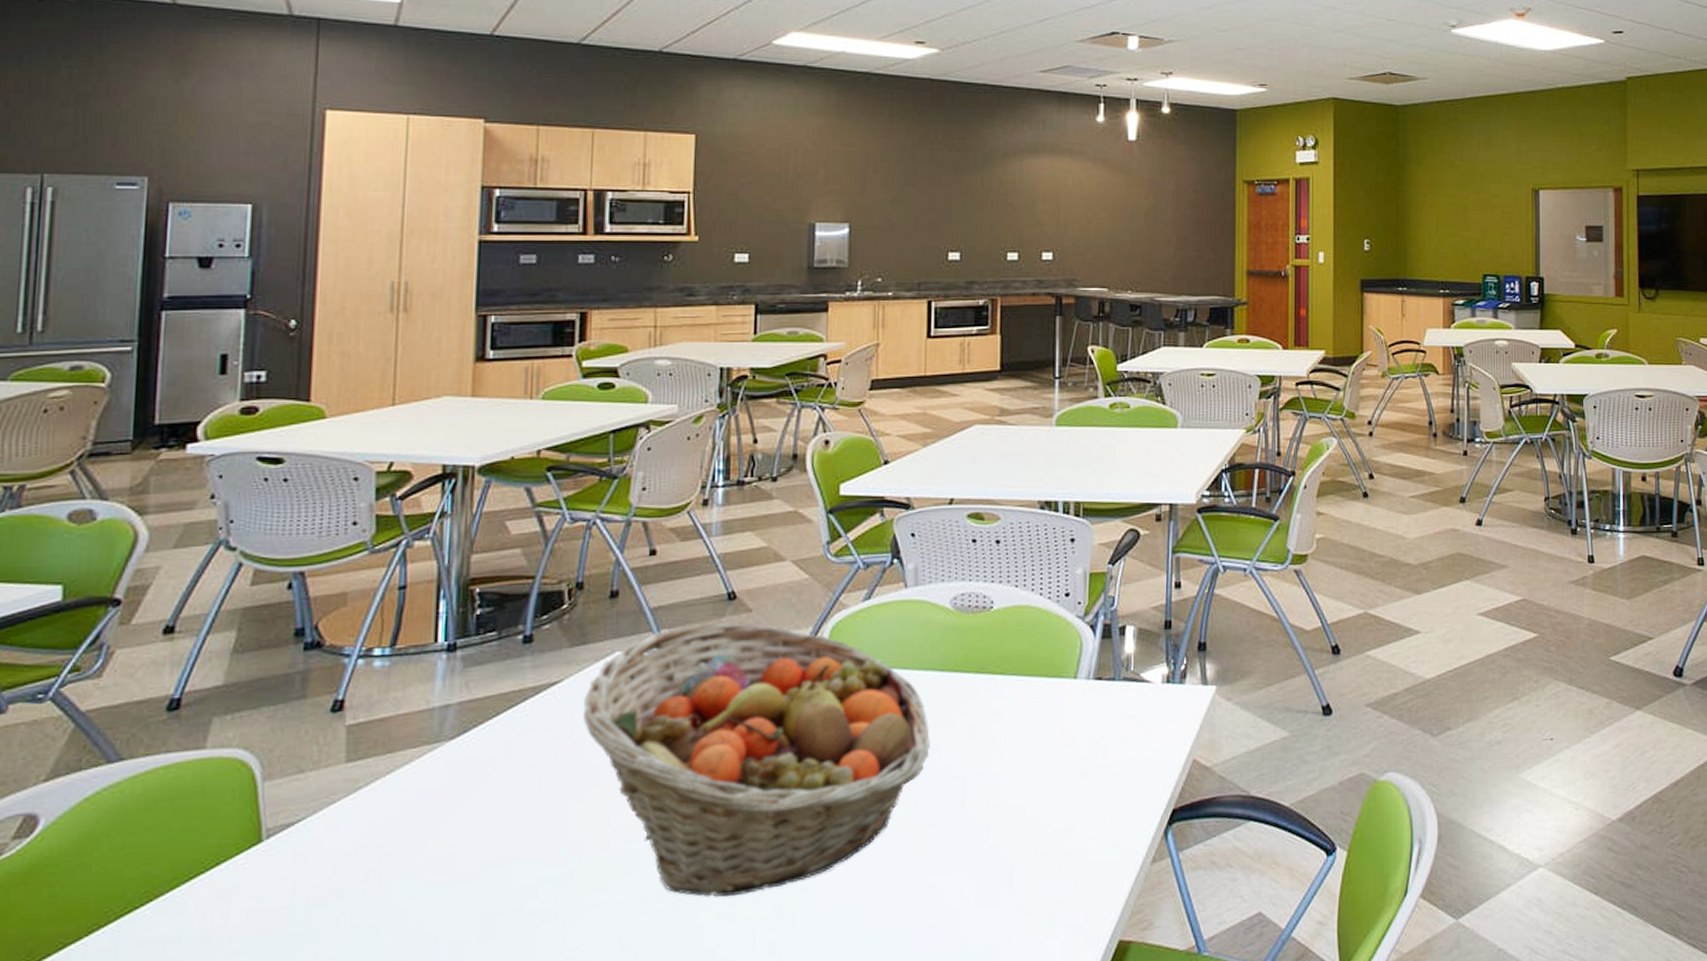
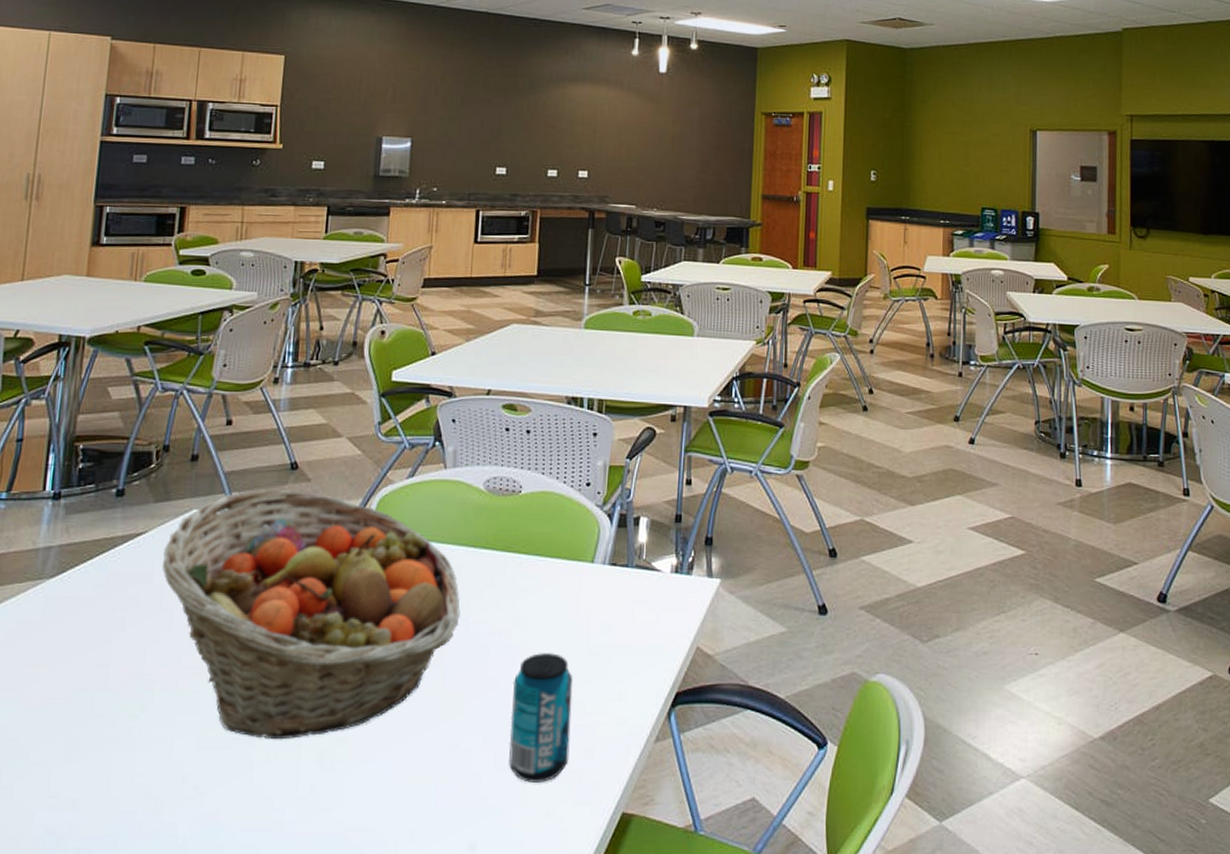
beverage can: none [991,778,1060,918] -> present [509,653,574,783]

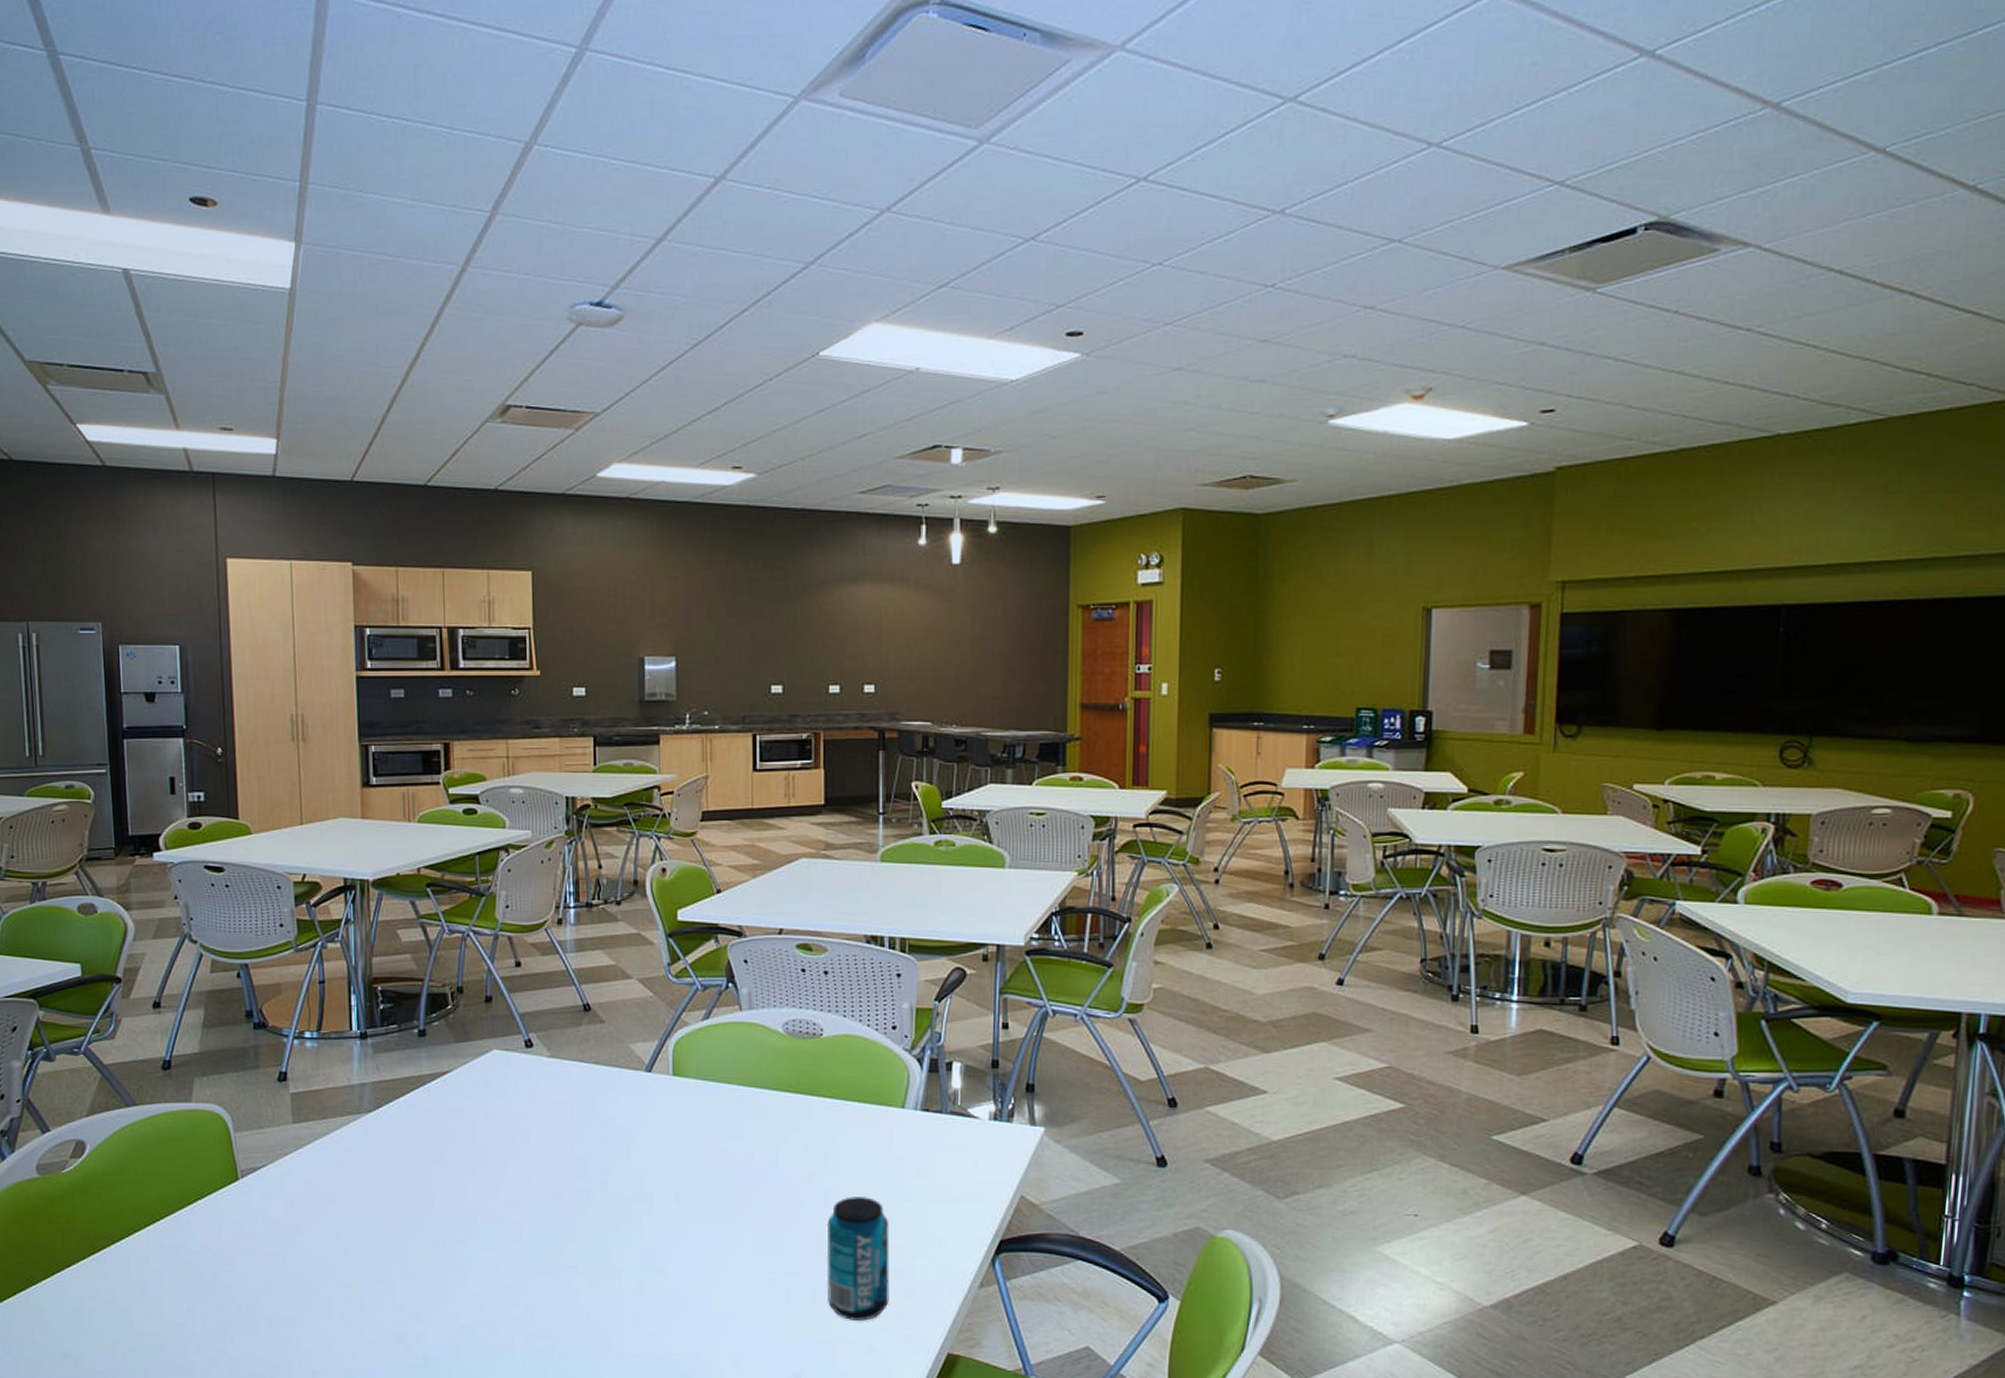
fruit basket: present [162,490,460,740] -> none [470,1031,767,1269]

